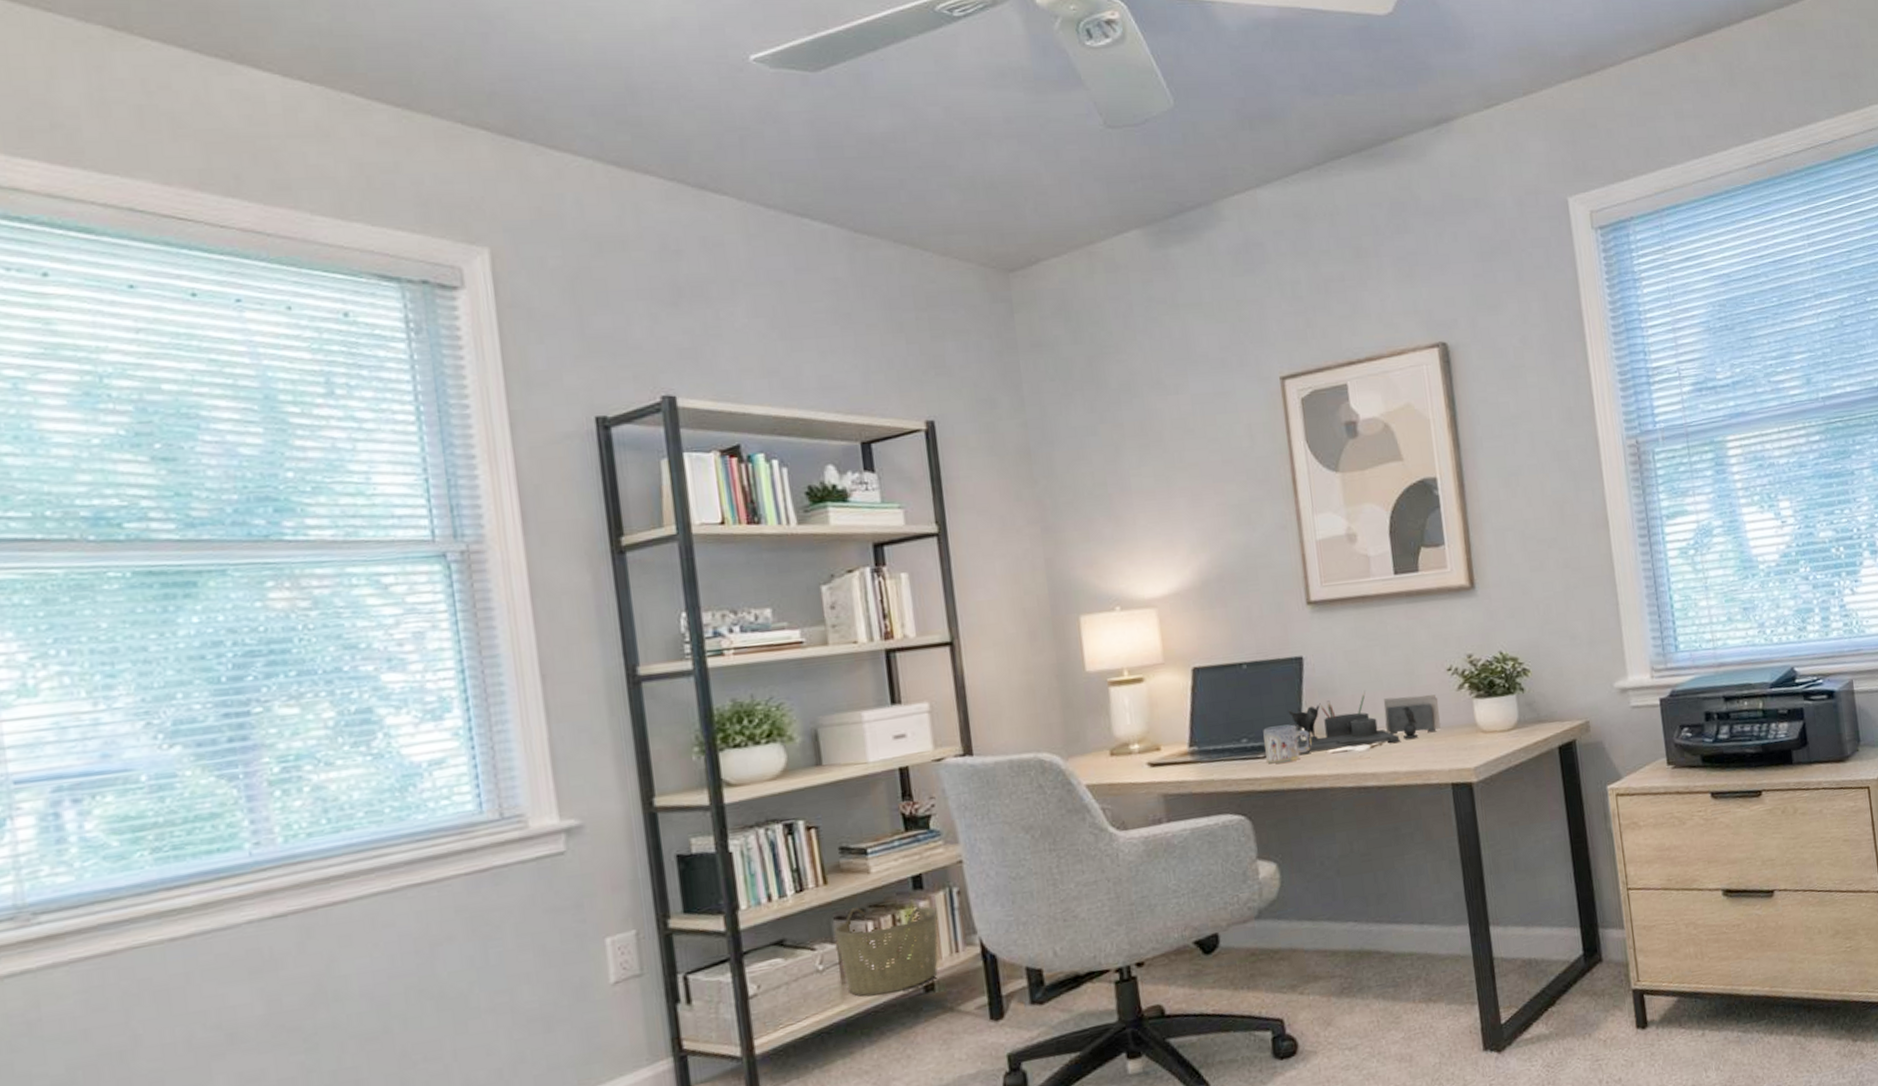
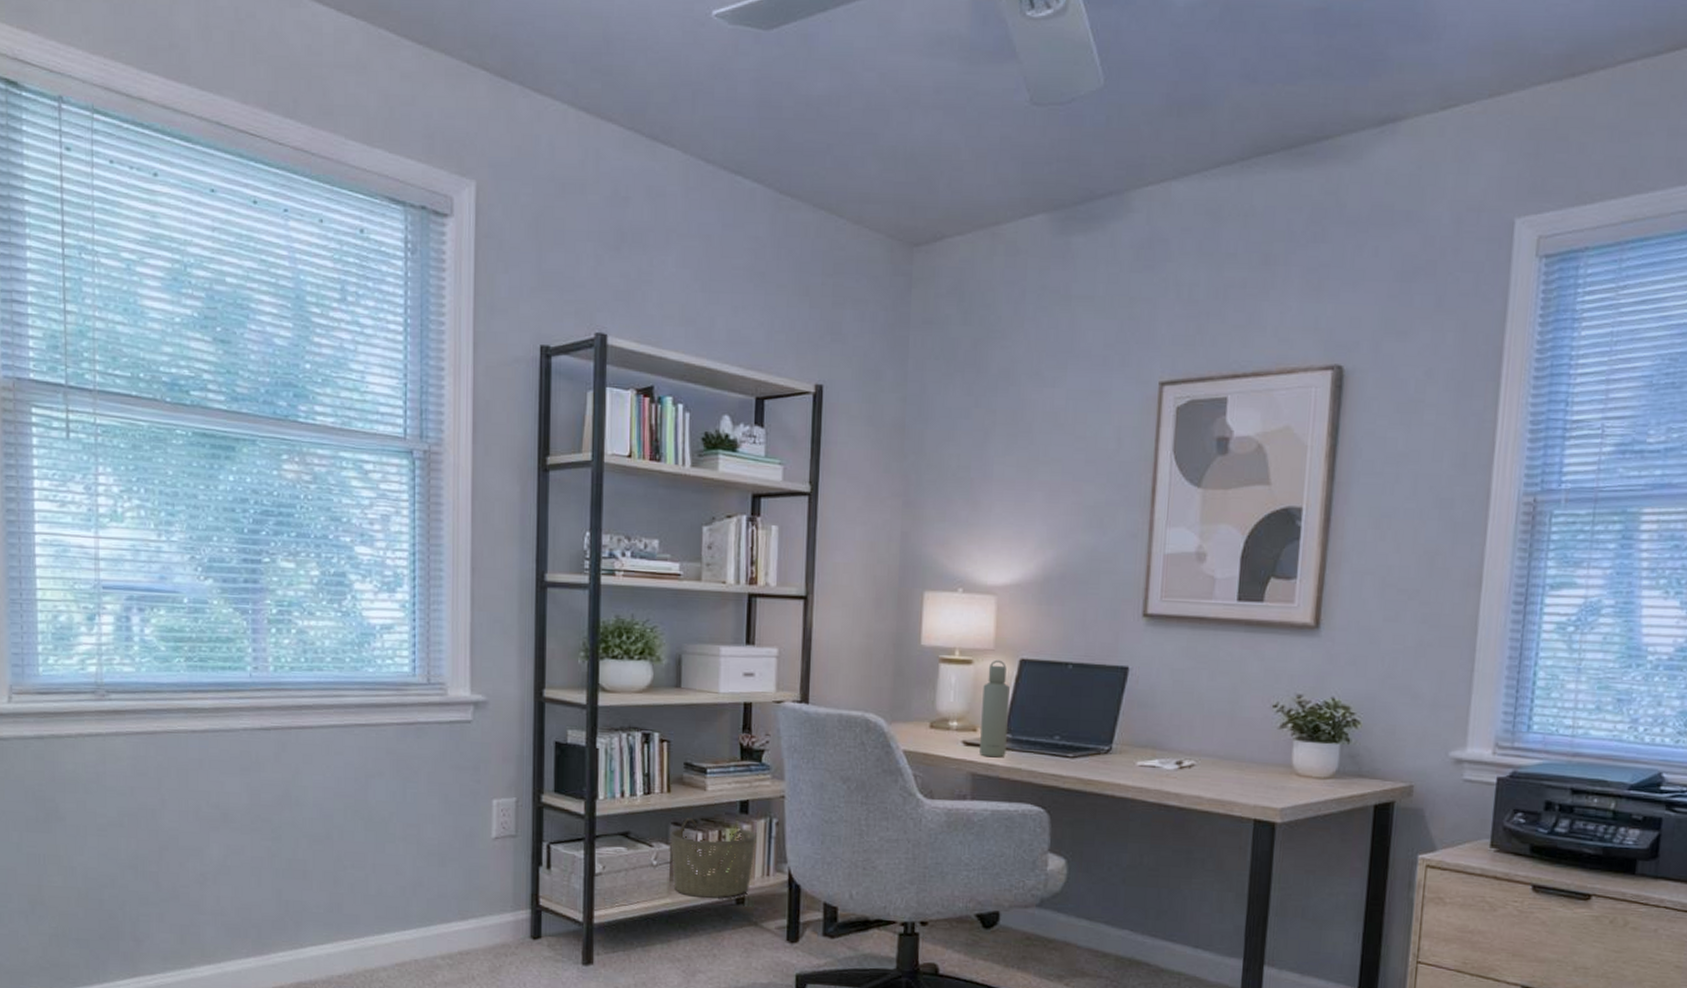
bottle: none [1159,672,1195,775] -> present [980,659,1010,758]
mug: present [1263,724,1312,764] -> none [1074,729,1123,766]
desk organizer: present [1288,690,1441,756] -> none [1104,711,1258,768]

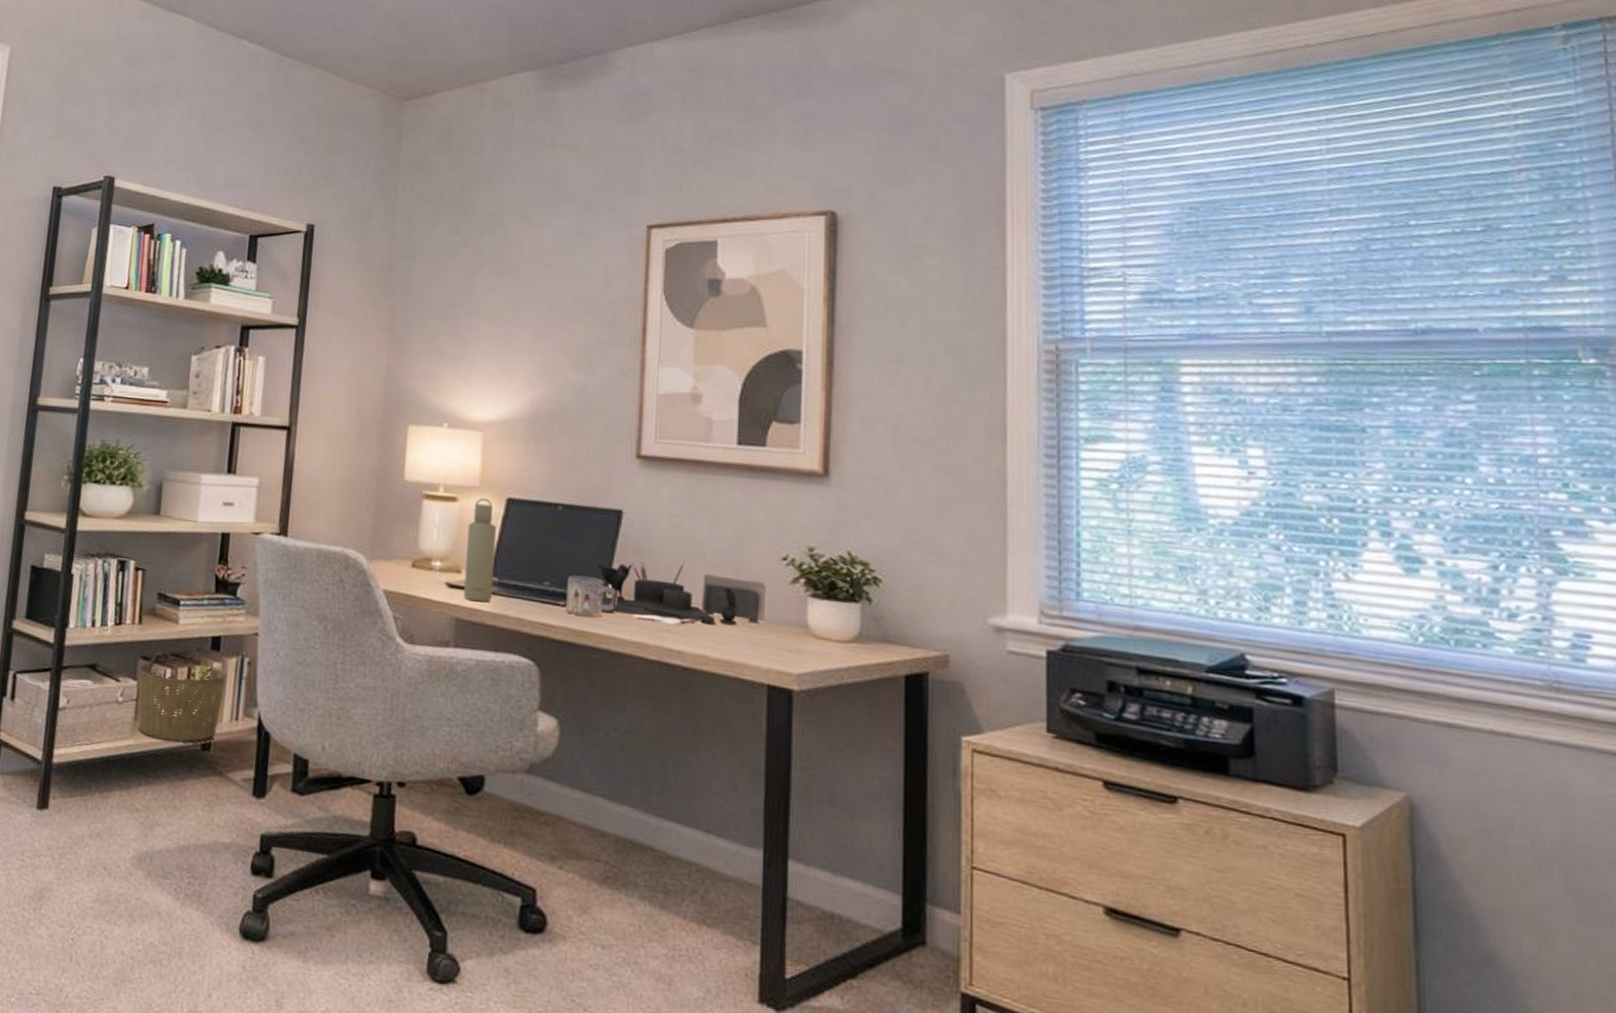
mug: none [1074,729,1123,766] -> present [565,575,619,617]
desk organizer: none [1104,711,1258,768] -> present [597,560,767,625]

